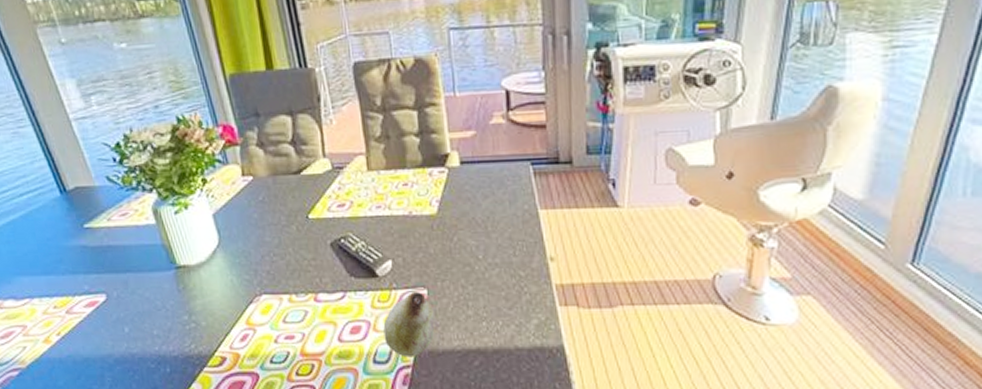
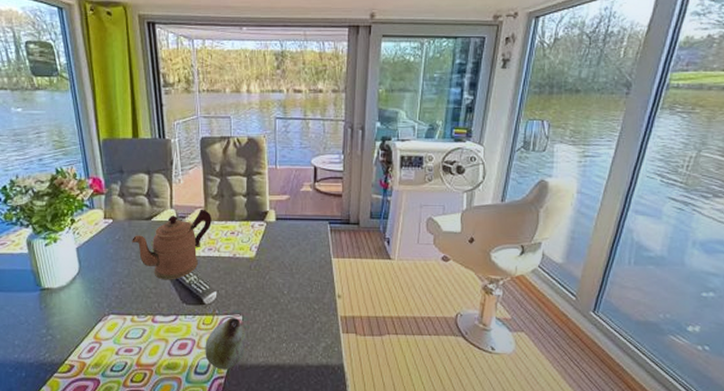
coffeepot: none [279,155,377,249] -> present [132,209,212,280]

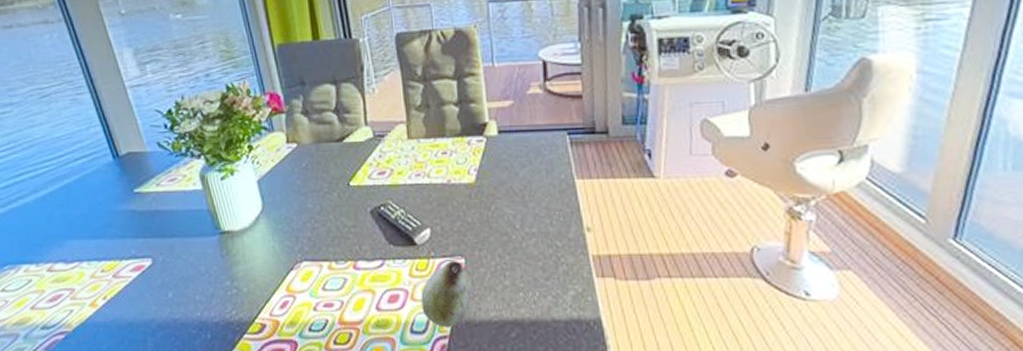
coffeepot: present [132,209,212,280] -> none [322,124,417,216]

